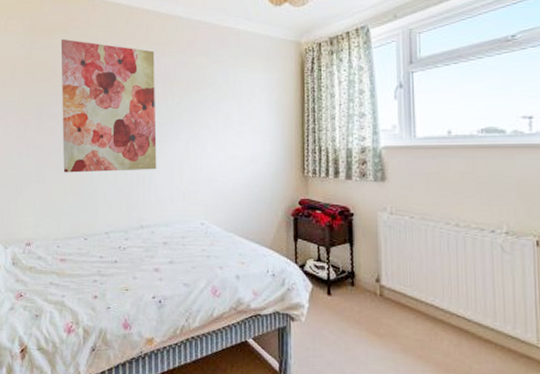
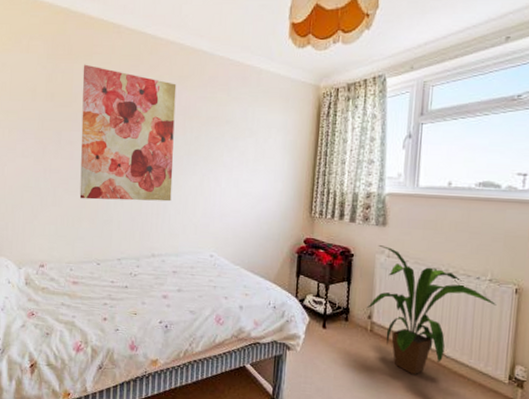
house plant: none [373,202,517,343] -> present [366,245,496,375]

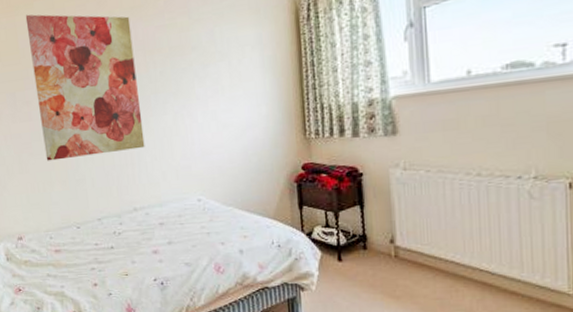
house plant: present [366,245,496,375] -> none [386,157,547,300]

